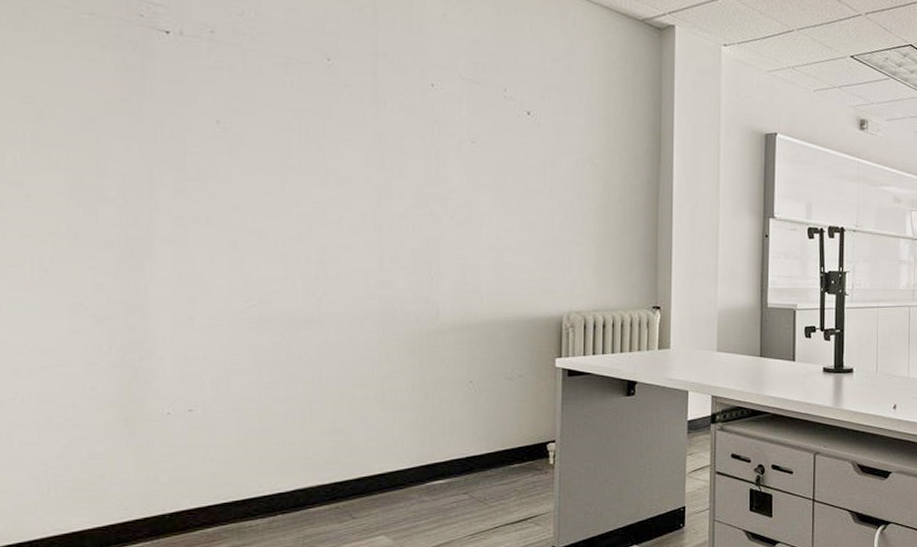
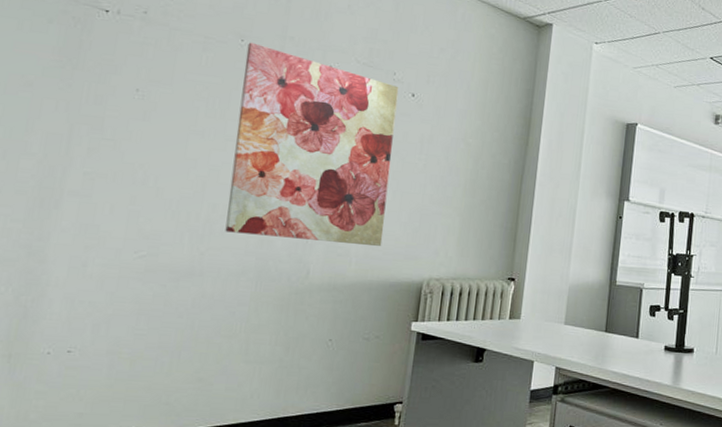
wall art: none [335,61,514,280] -> present [225,42,399,246]

